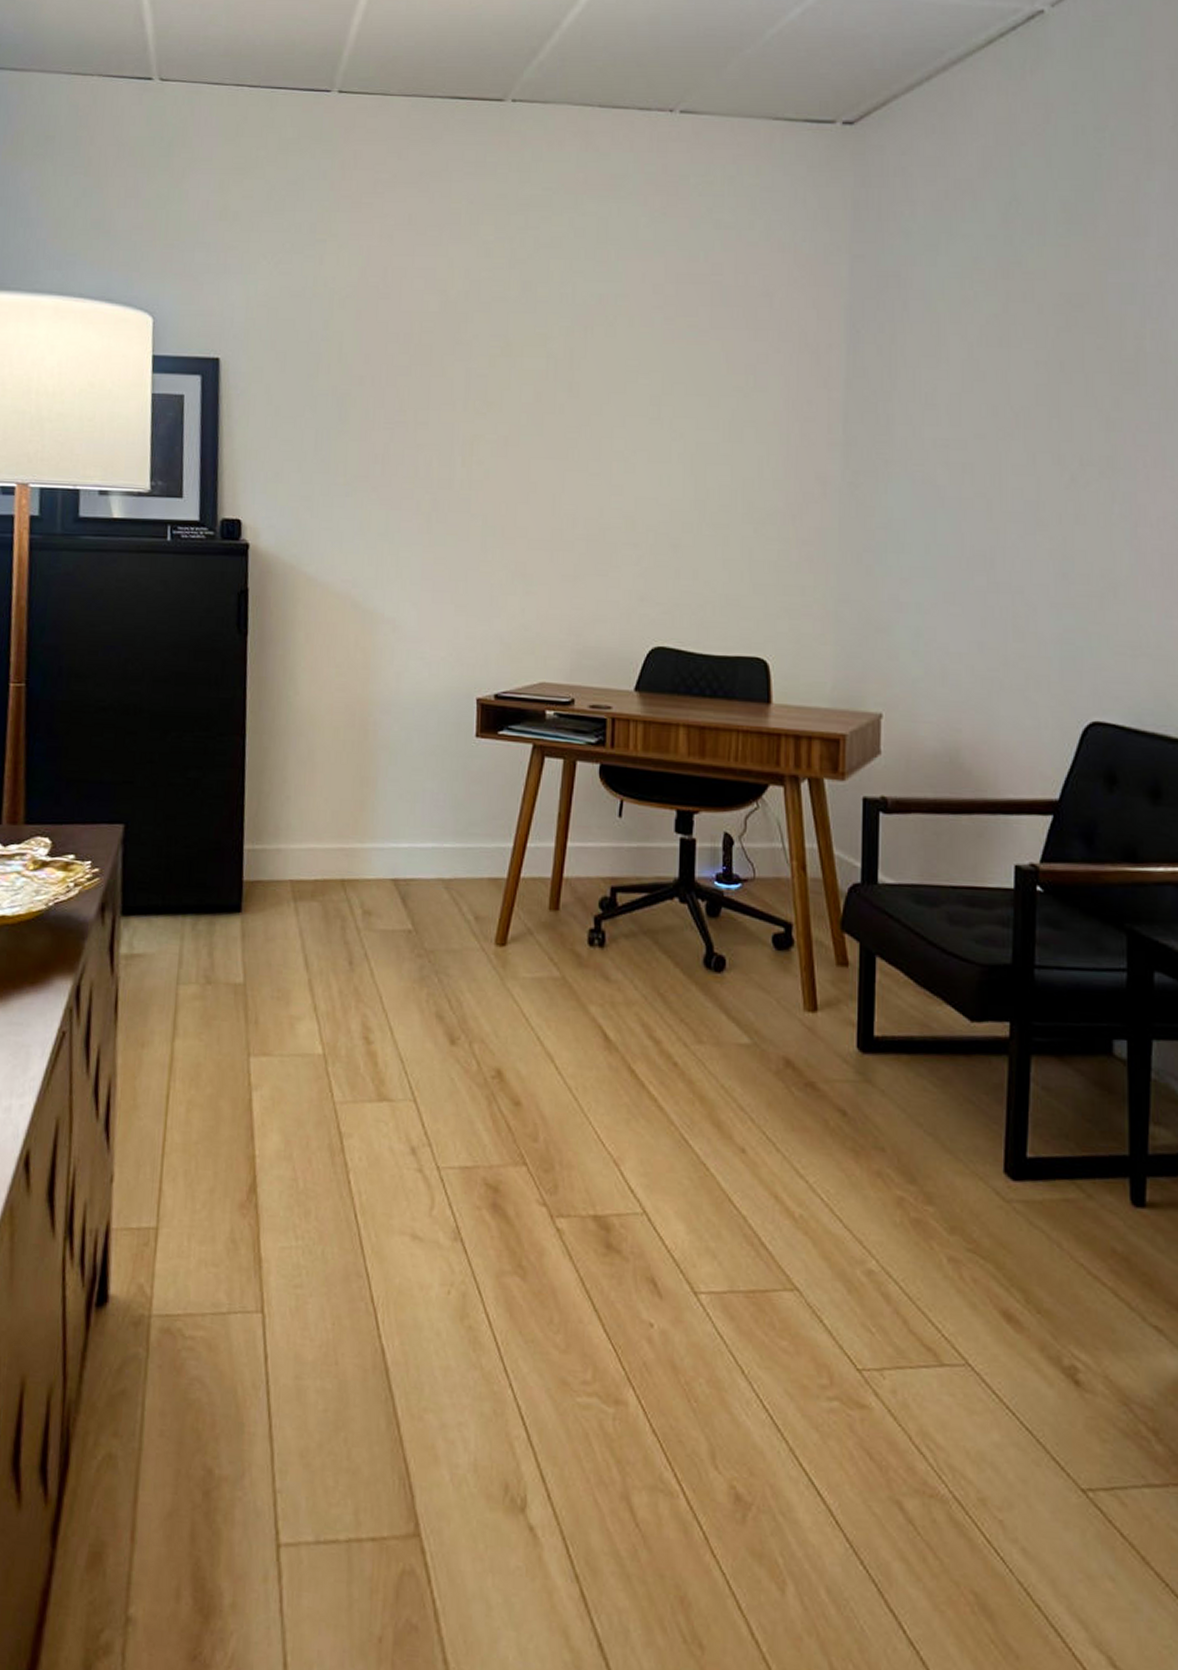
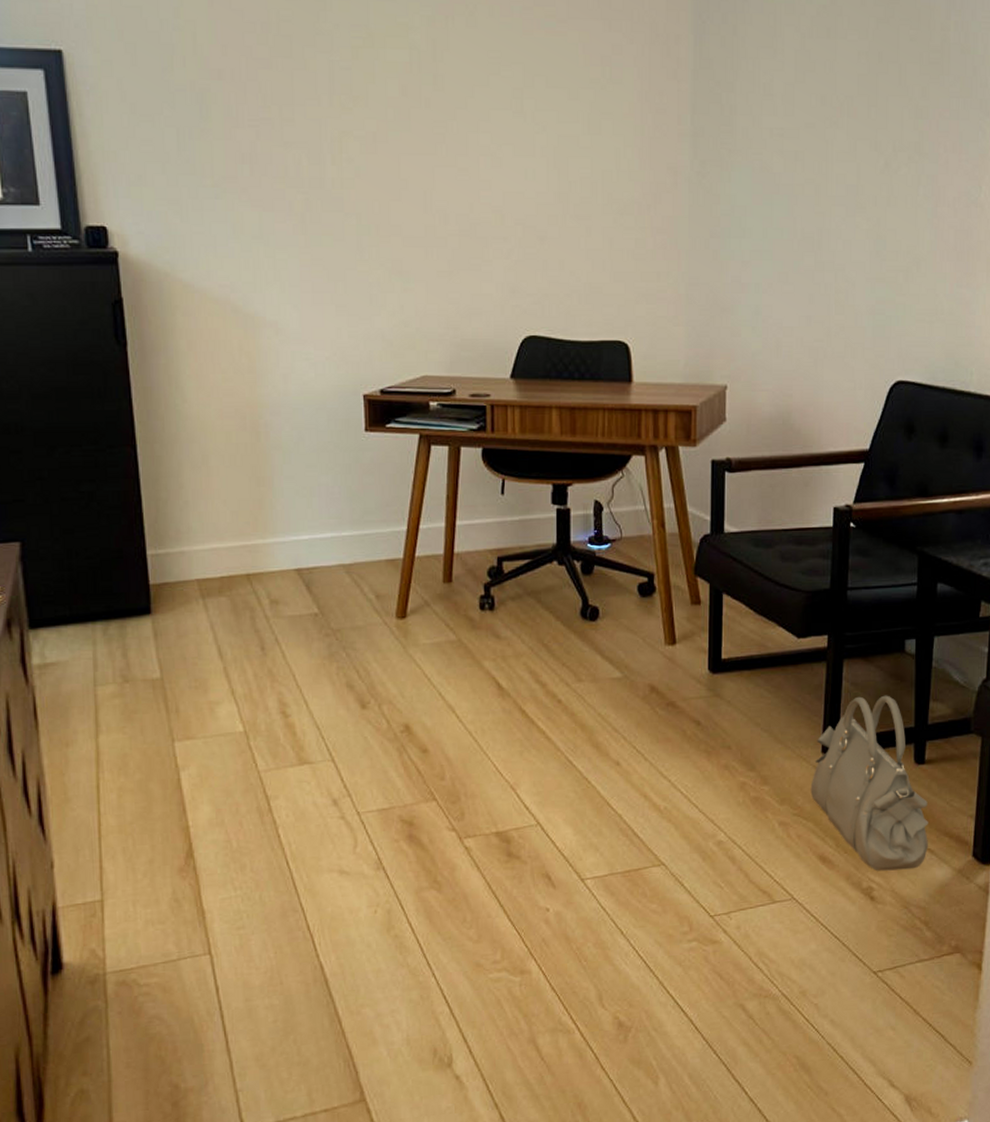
shoulder bag: none [989,1105,1154,1351] -> present [810,695,928,871]

